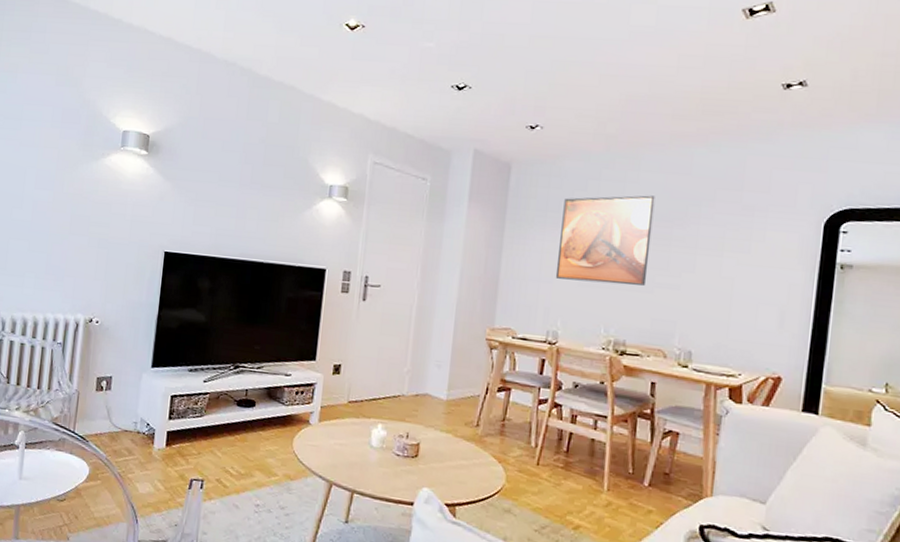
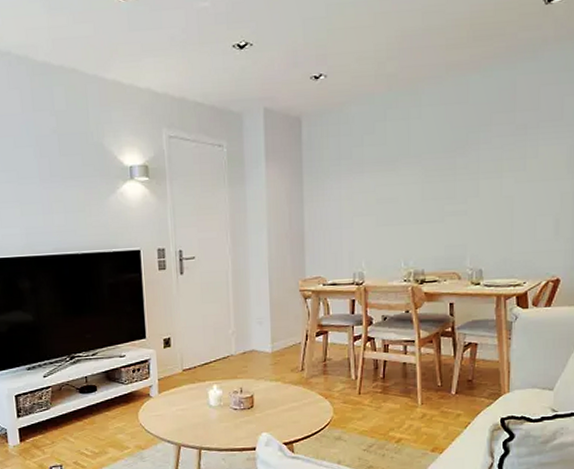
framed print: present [555,195,655,286] -> none [354,128,438,223]

